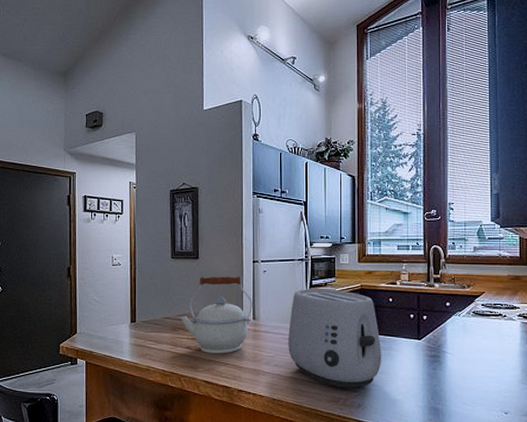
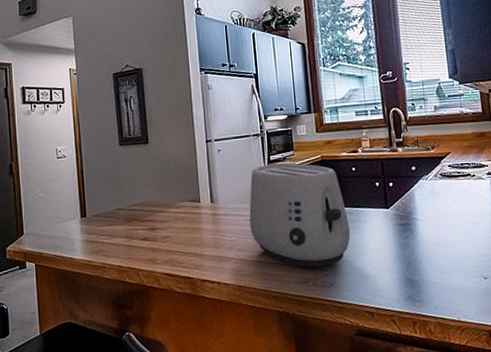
kettle: present [180,276,252,354] -> none [133,158,209,244]

